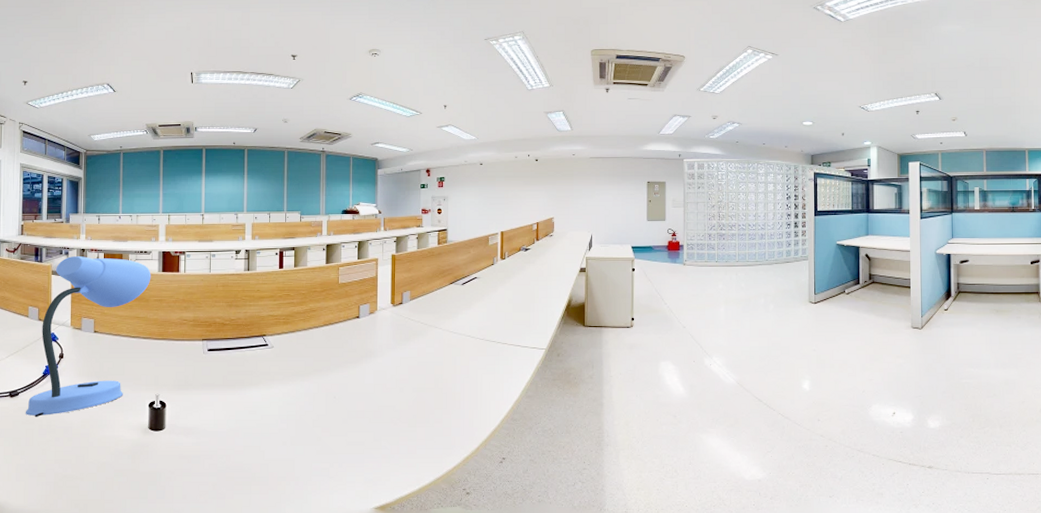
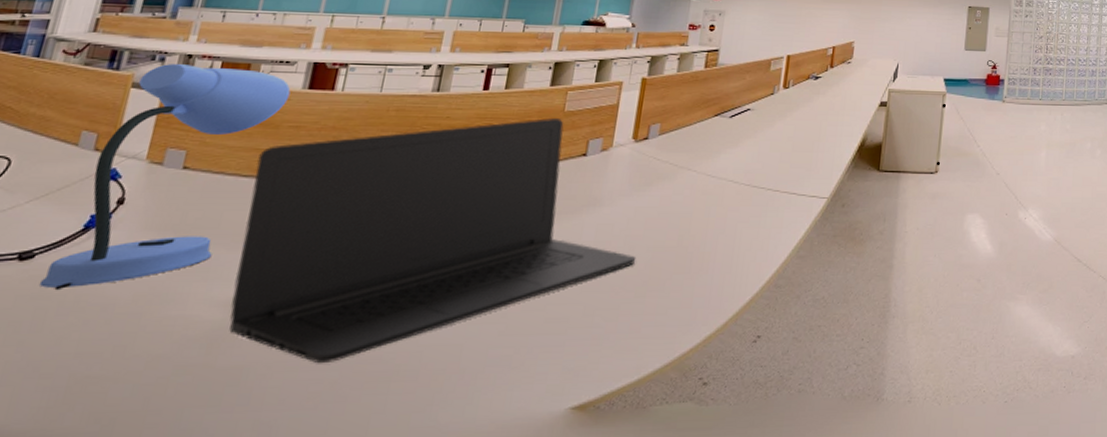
laptop: none [139,289,406,471] -> present [229,118,637,364]

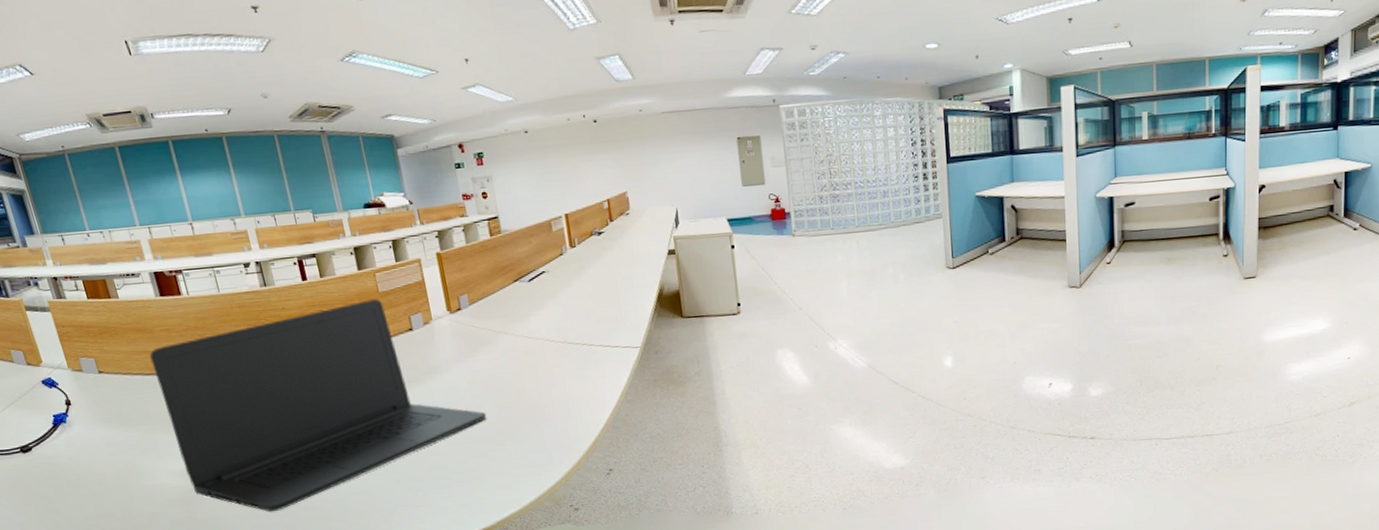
desk lamp: present [39,64,291,291] -> none [28,285,155,473]

